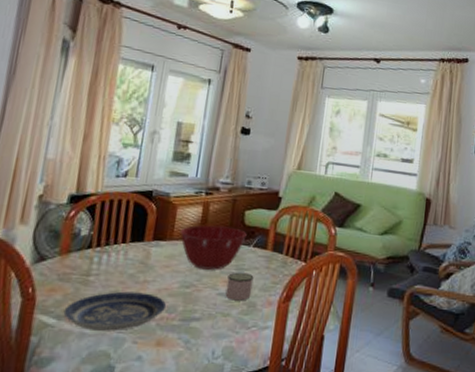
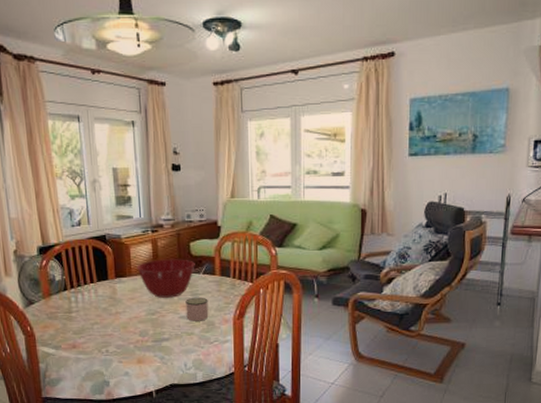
plate: present [63,291,167,331] -> none [59,322,139,355]

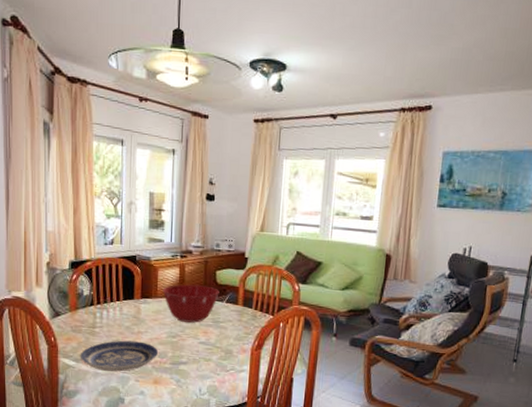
plate: none [59,322,139,355] -> present [80,340,159,372]
mug: present [185,297,209,321] -> none [205,324,229,349]

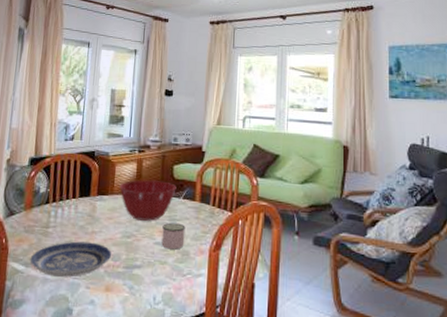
mug: none [205,324,229,349] -> present [161,222,185,250]

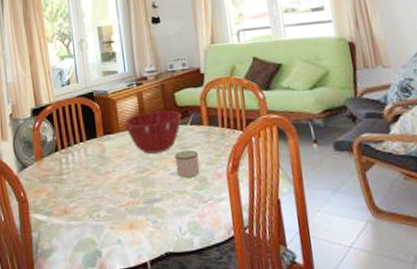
plate: present [30,241,112,277] -> none [50,182,130,222]

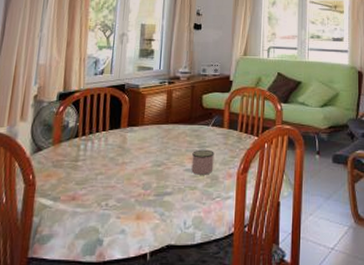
mixing bowl: present [123,110,182,154] -> none [149,110,206,149]

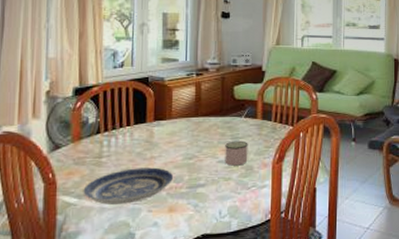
plate: none [58,173,143,209] -> present [83,167,174,205]

